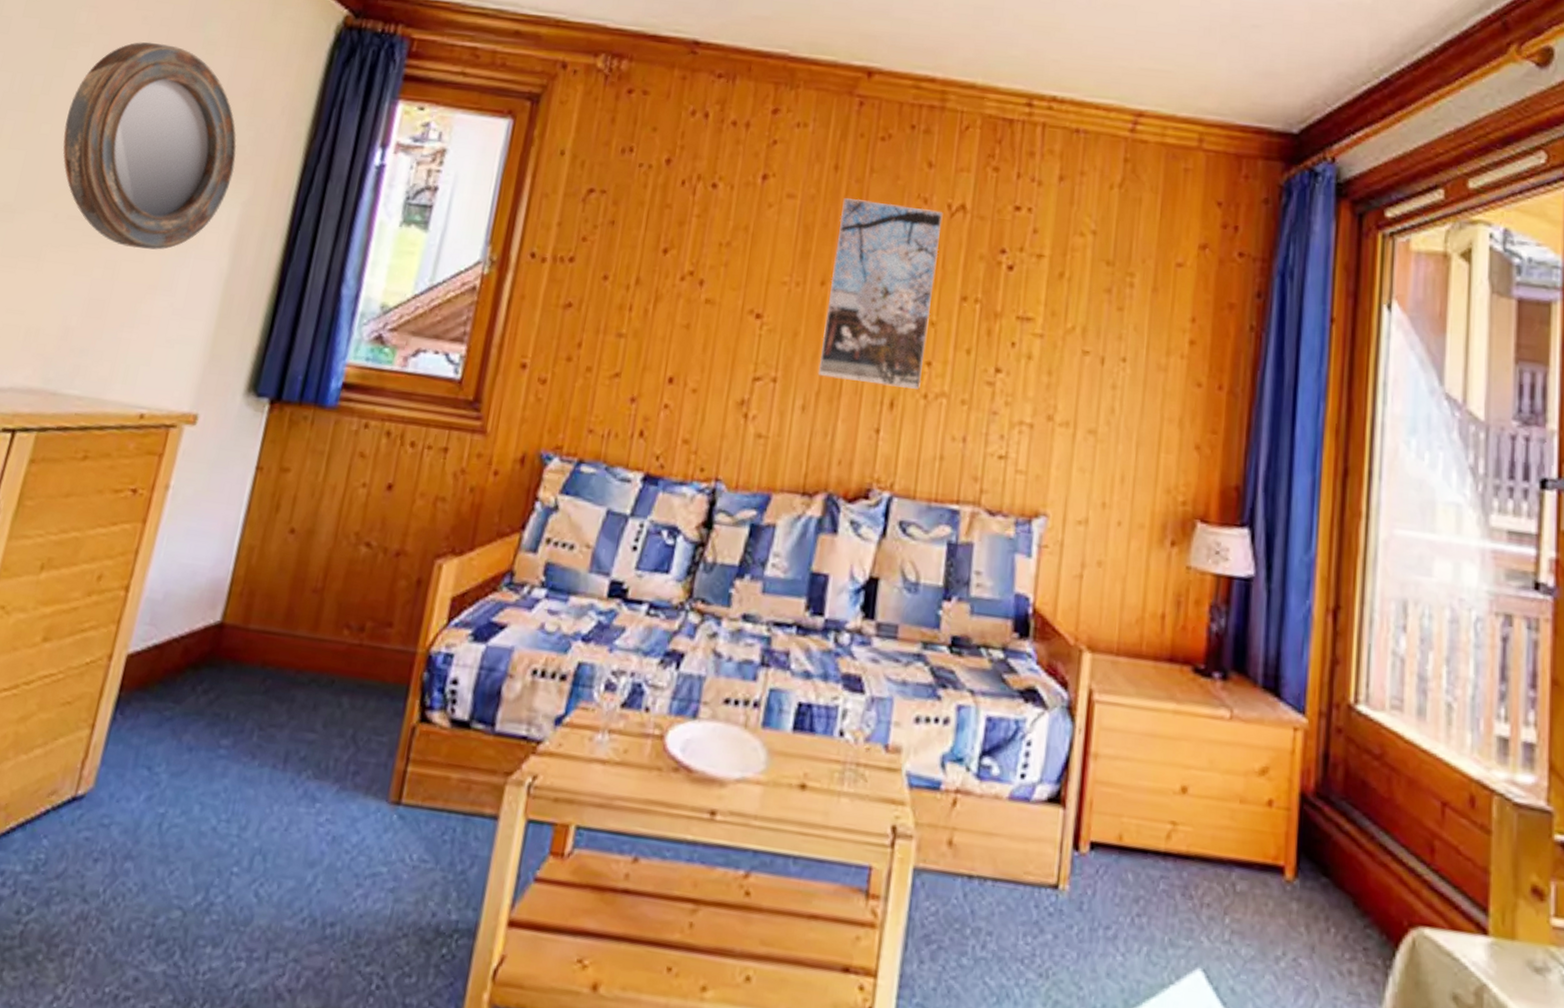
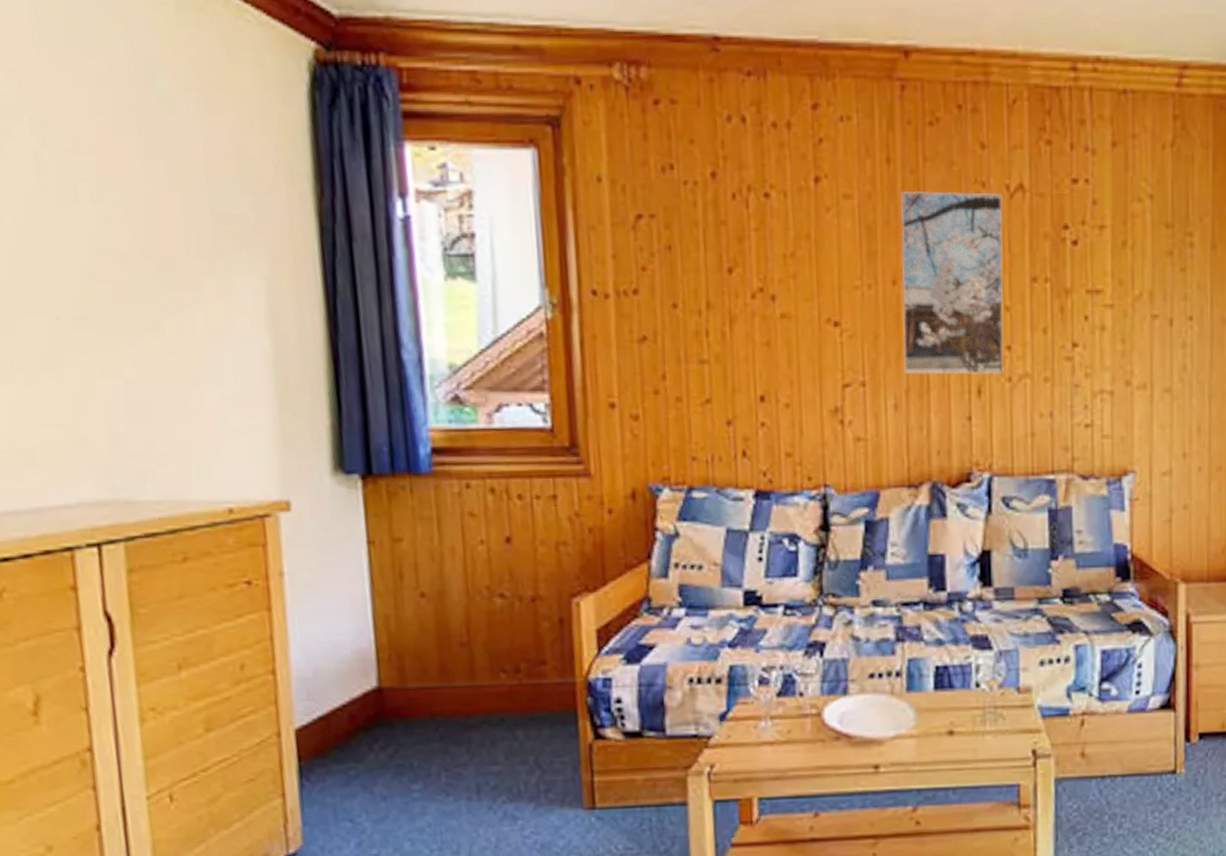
home mirror: present [63,42,237,250] -> none [26,106,244,342]

